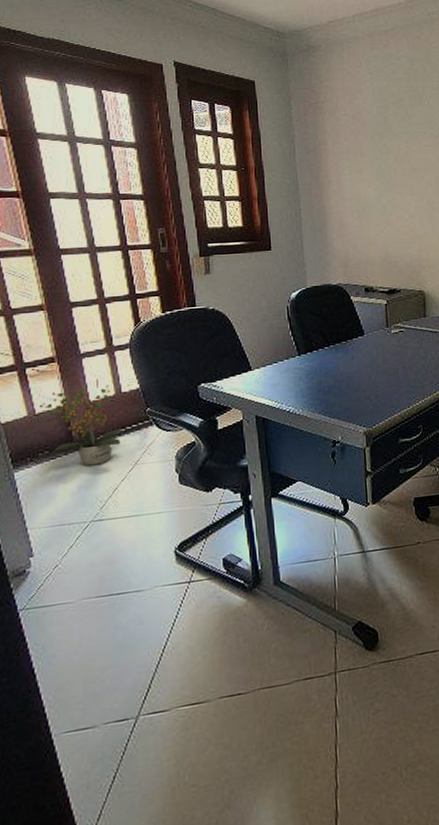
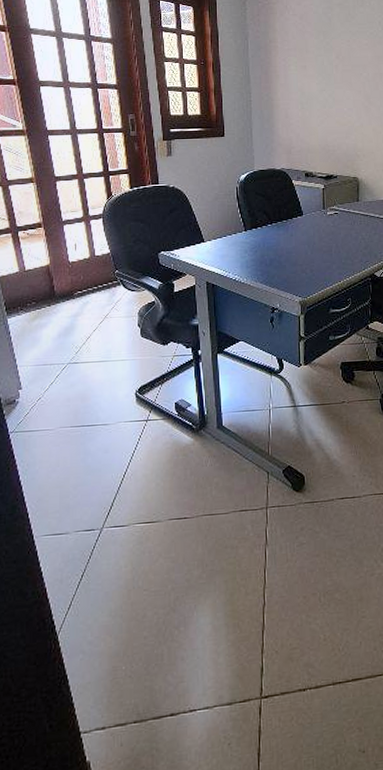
potted plant: present [39,385,124,466] -> none [28,249,96,317]

